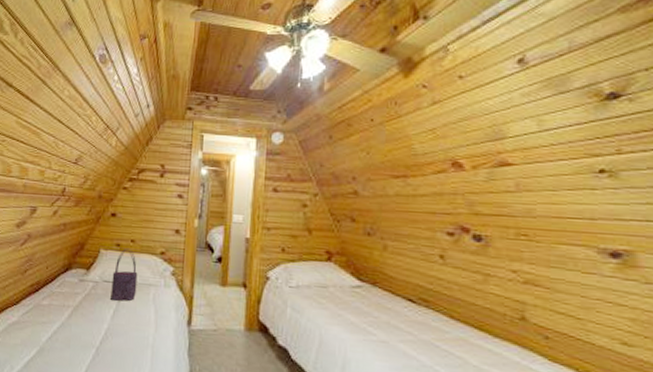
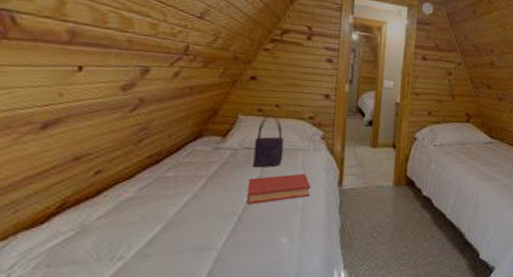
hardback book: none [104,309,162,338] -> present [247,173,311,205]

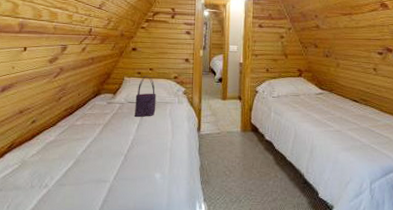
hardback book: present [247,173,311,205] -> none [130,121,177,147]

